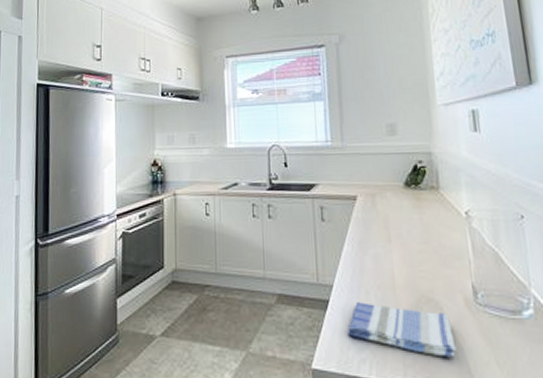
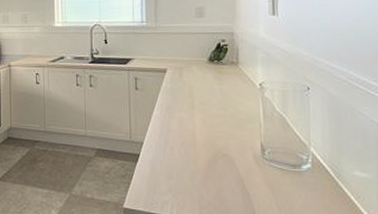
dish towel: present [348,302,457,357] -> none [154,156,244,201]

